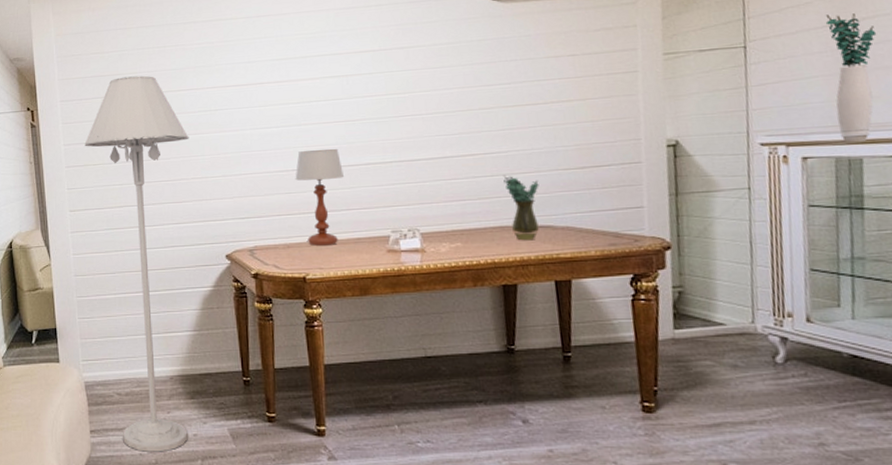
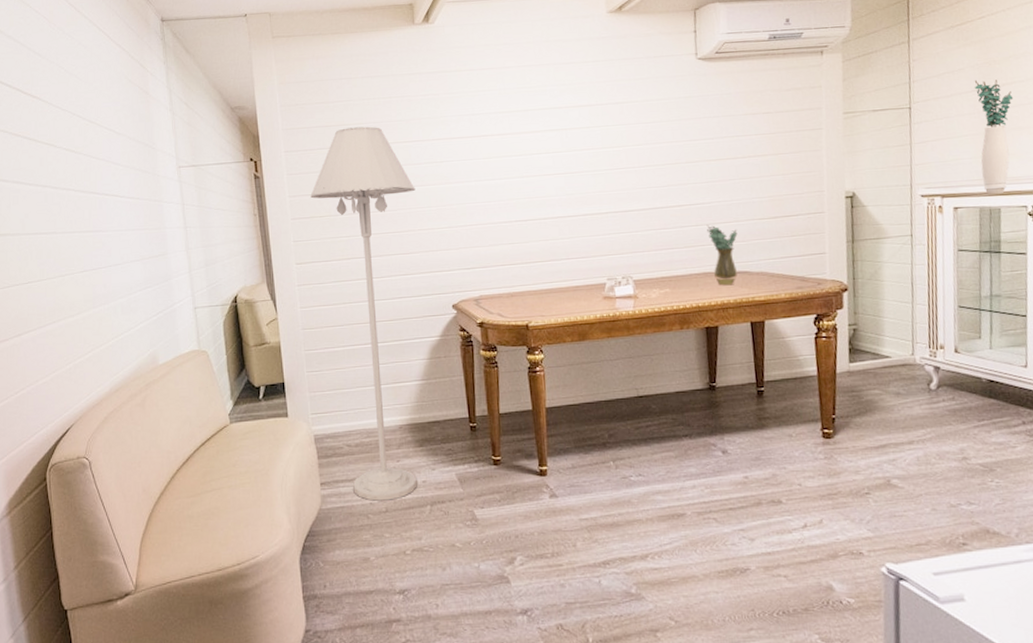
table lamp: present [295,148,344,246] -> none [518,200,563,294]

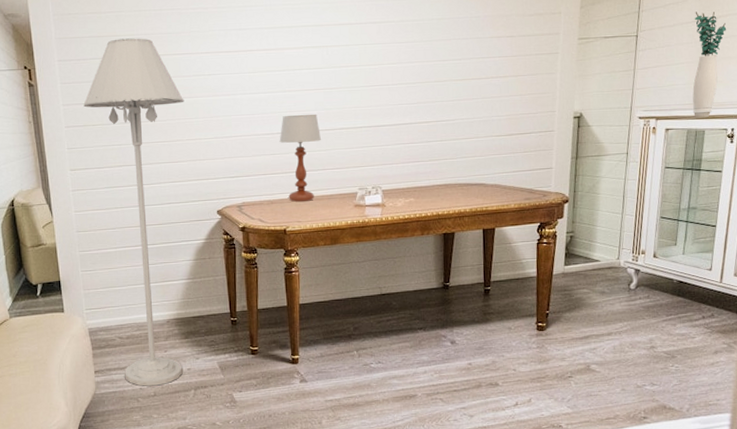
table lamp: none [518,200,563,294] -> present [279,114,321,202]
vase: present [706,224,738,286] -> none [450,140,477,196]

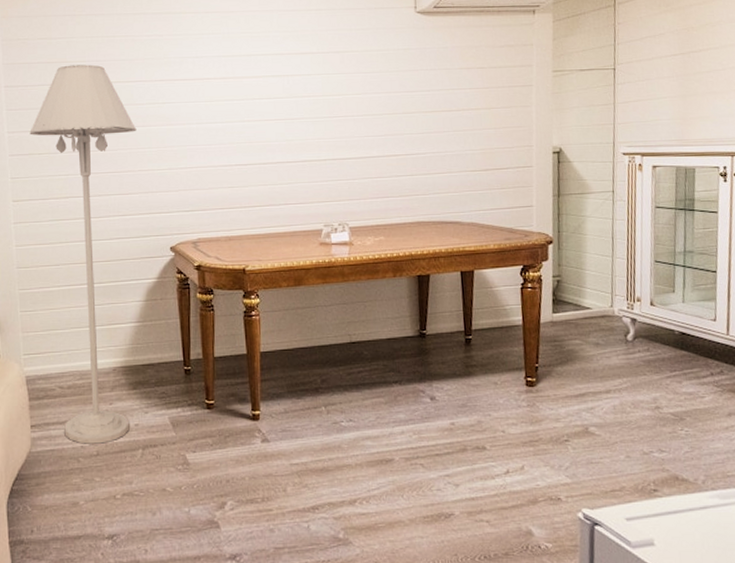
table lamp: present [279,114,321,202] -> none [237,145,282,239]
vase: present [692,11,727,118] -> none [673,45,709,155]

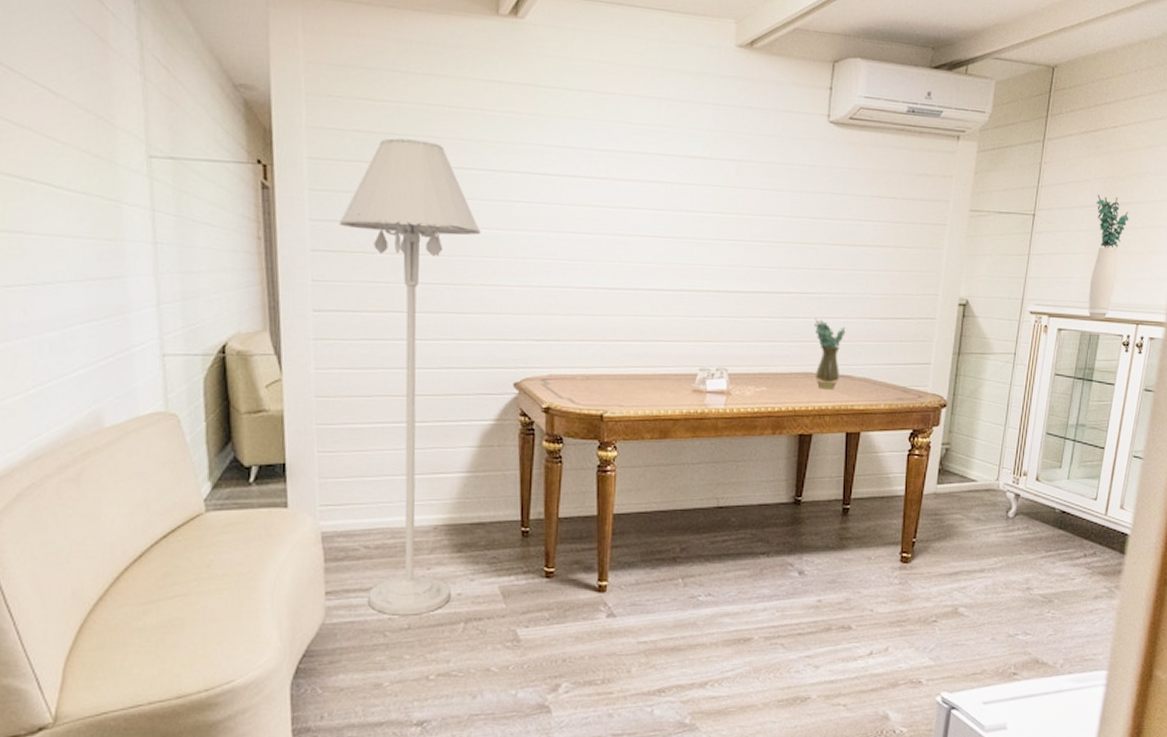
vase: none [421,174,451,235] -> present [814,318,846,390]
vase: none [673,45,709,155] -> present [1088,194,1129,320]

